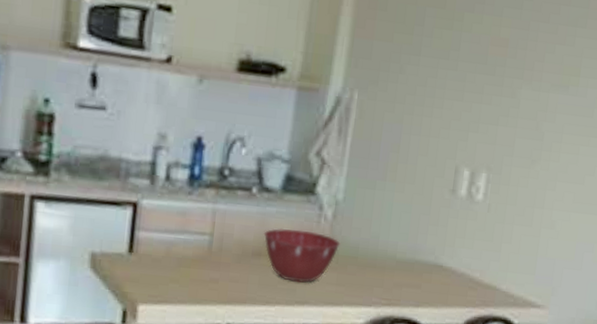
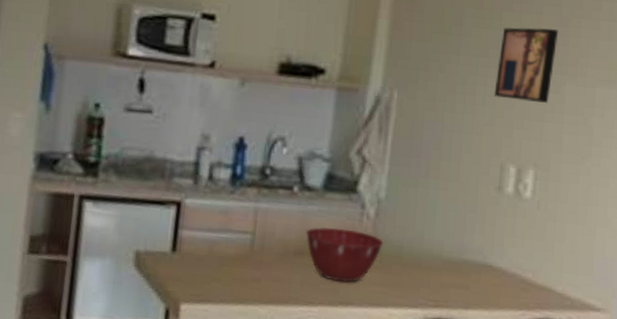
wall art: none [452,29,517,107] -> present [493,27,558,103]

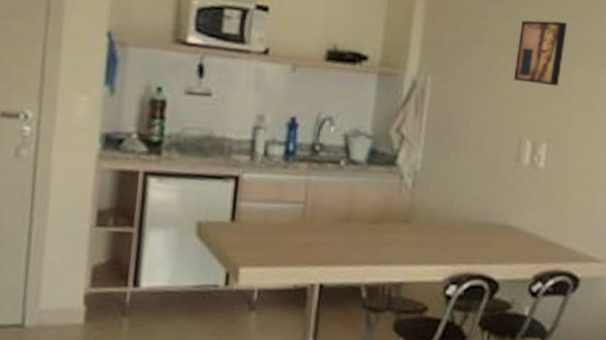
mixing bowl: present [305,227,384,283] -> none [351,196,420,245]

